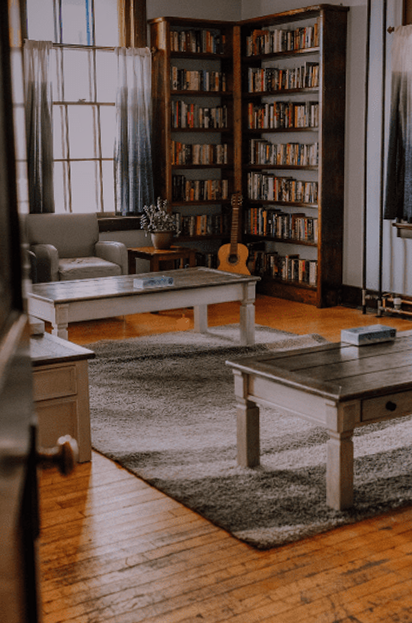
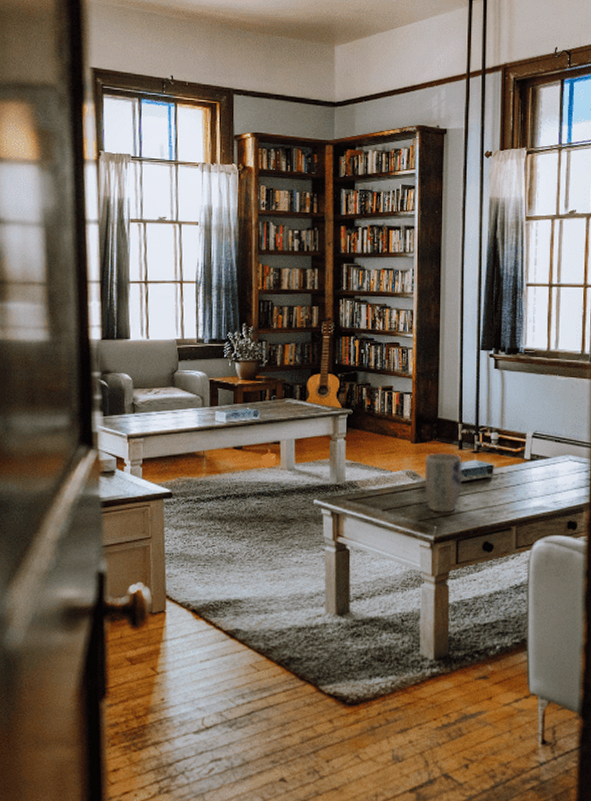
plant pot: none [329,318,367,375] -> present [424,454,463,514]

